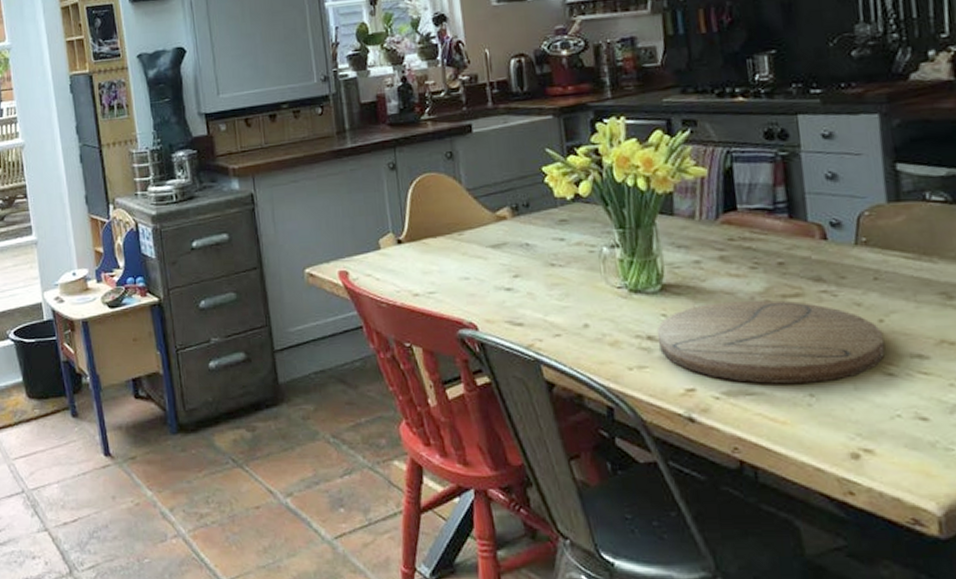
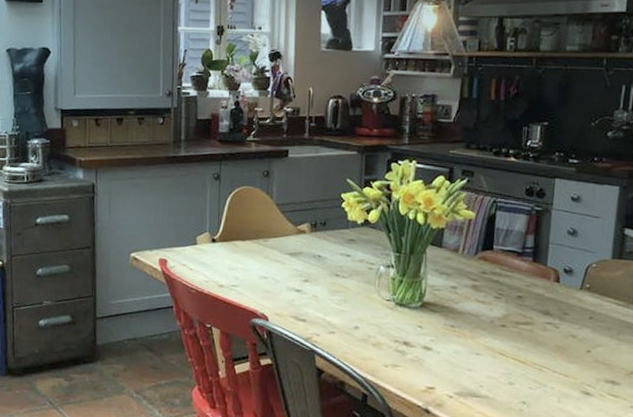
cutting board: present [658,300,885,384] -> none [412,322,588,394]

